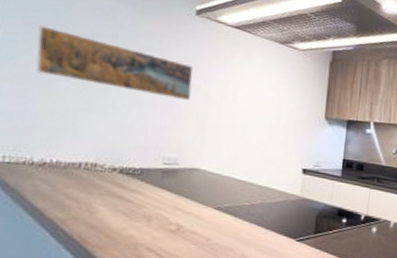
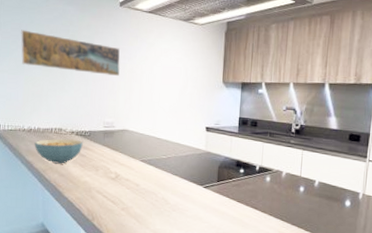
cereal bowl: none [48,177,130,212] -> present [34,139,83,164]

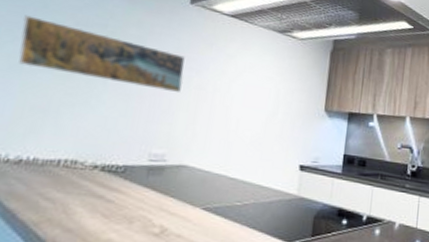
cereal bowl: present [34,139,83,164] -> none [23,175,112,214]

